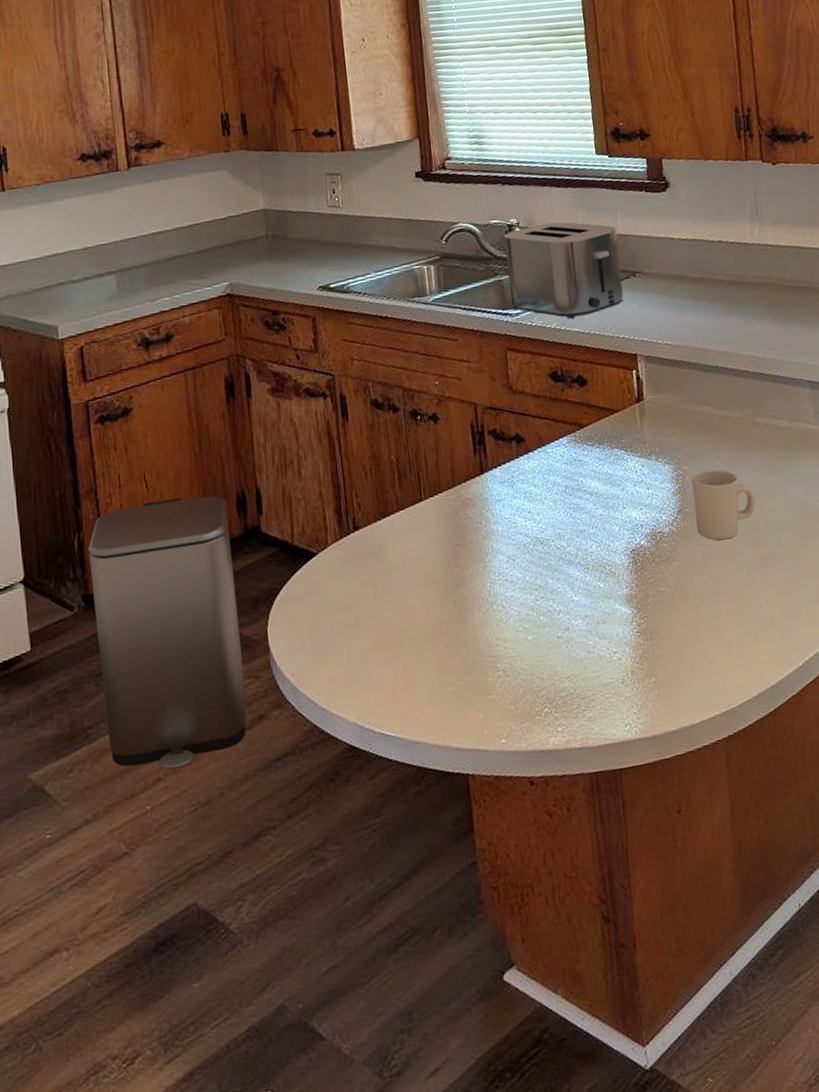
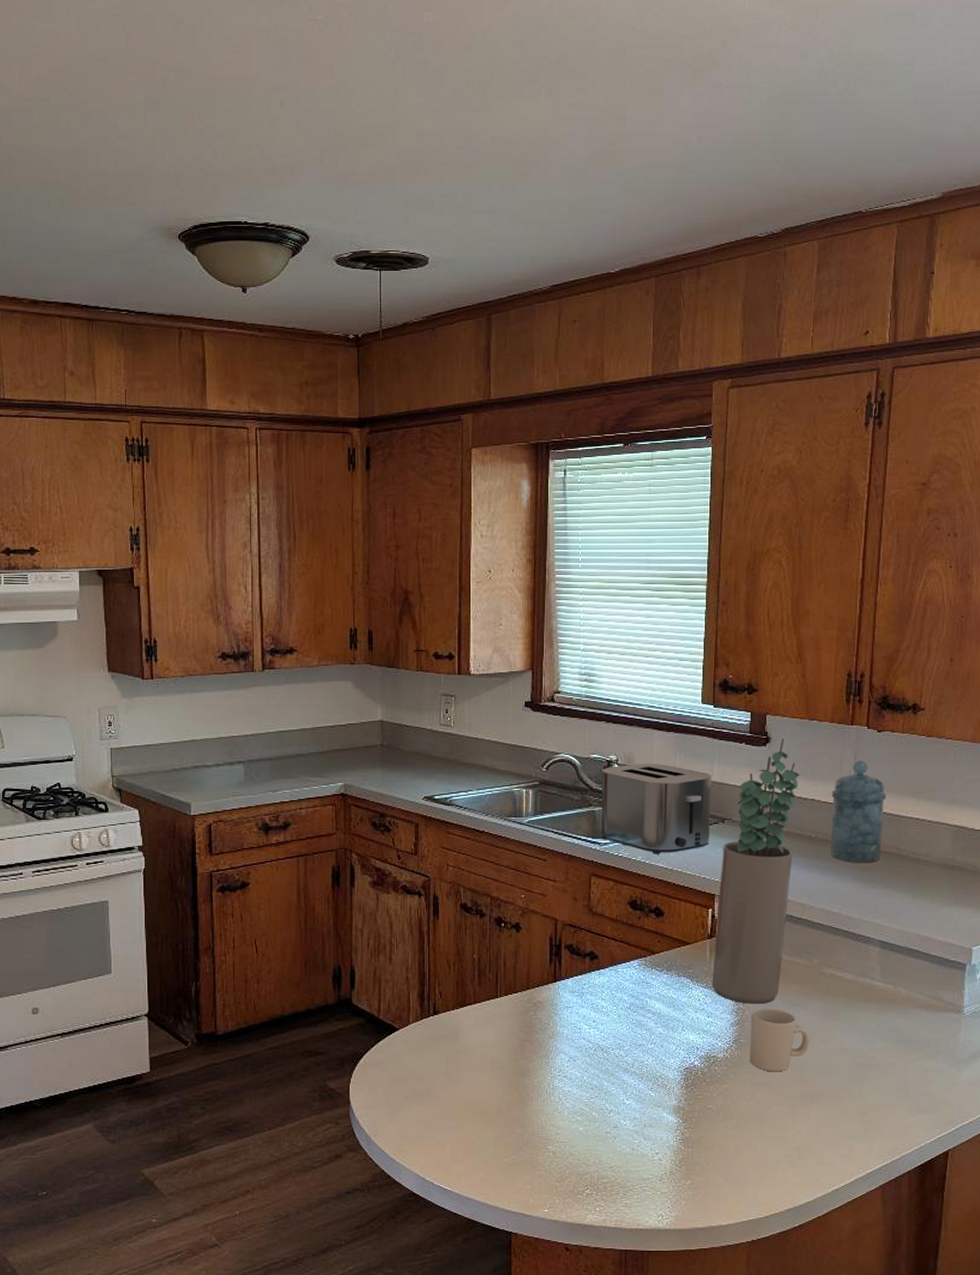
pedal bin: present [88,495,246,770] -> none [203,964,326,1185]
vase: none [637,182,716,469] -> present [711,739,800,1004]
canister: none [737,195,796,303] -> present [830,760,887,863]

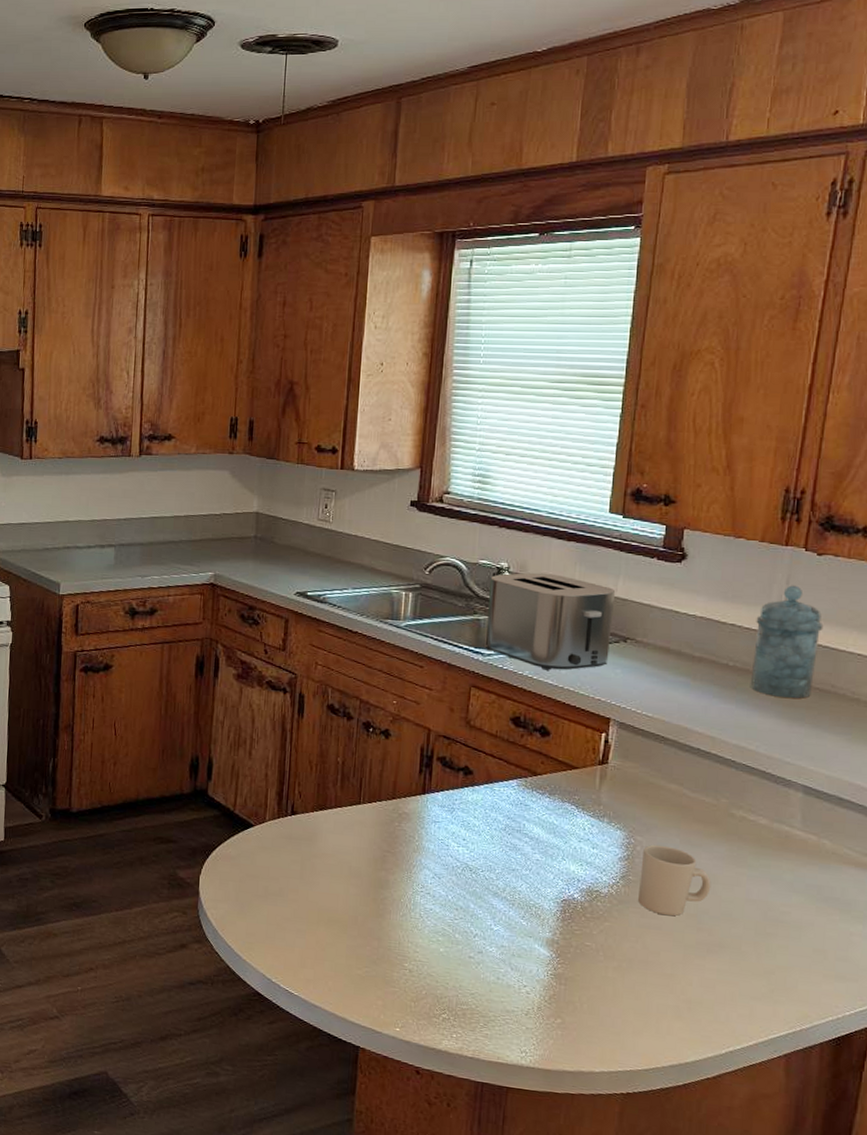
vase: present [711,739,800,1004] -> none [599,556,720,841]

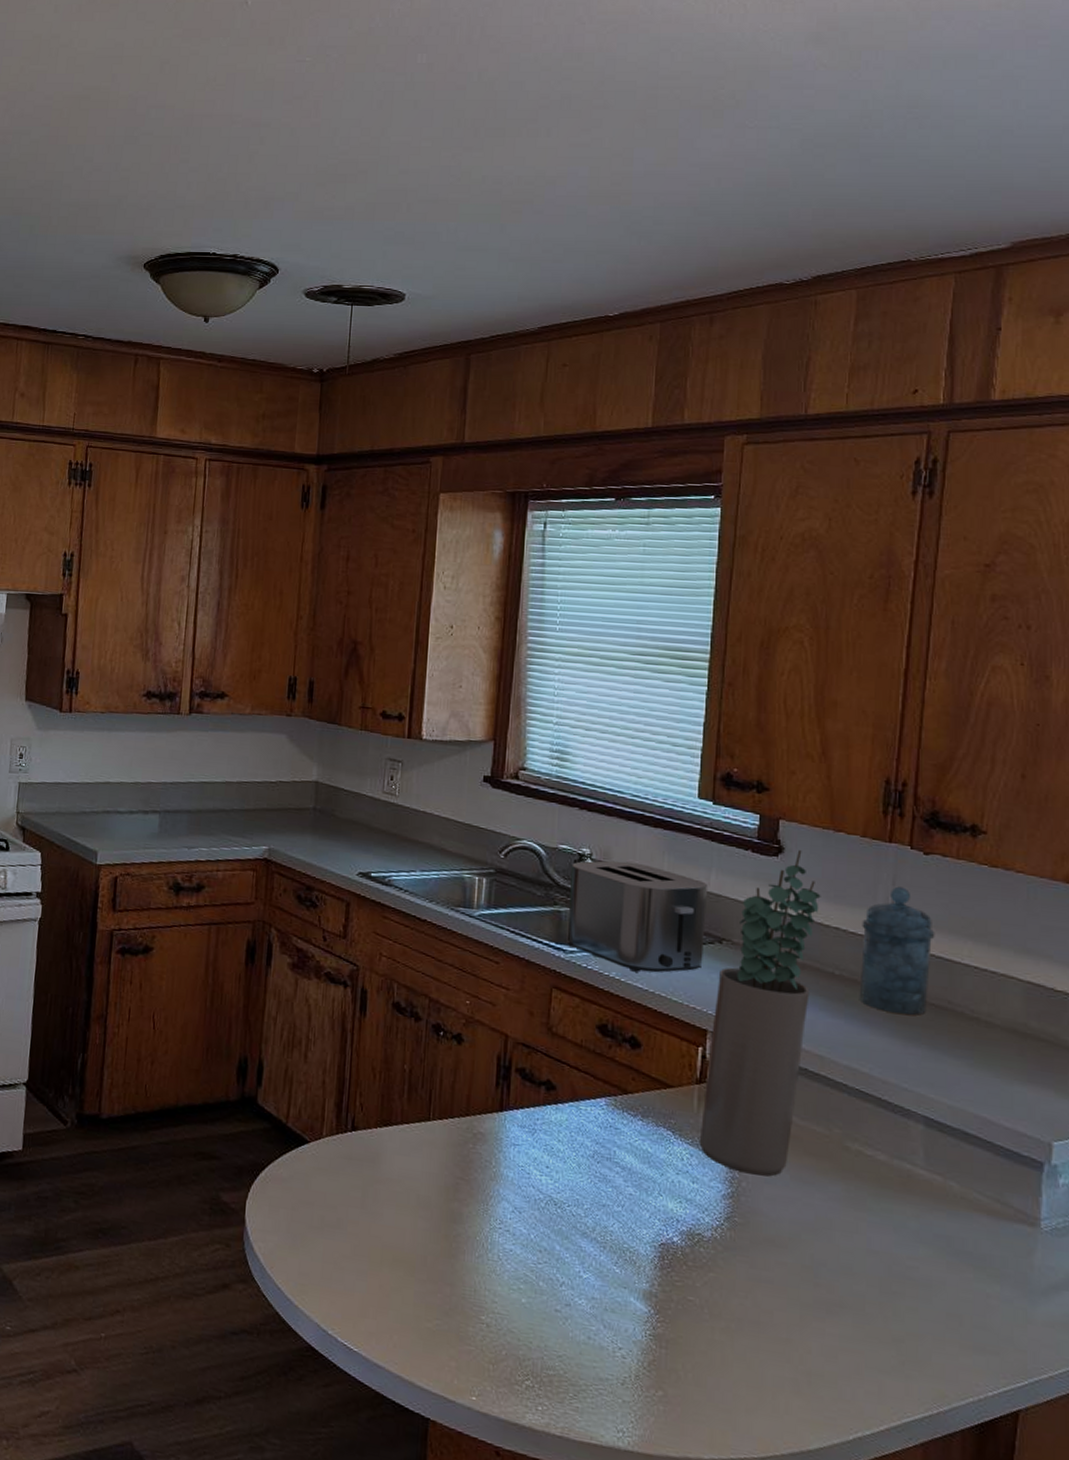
vase: none [599,556,720,841] -> present [699,850,821,1176]
mug: present [638,844,711,916] -> none [746,1180,827,1268]

